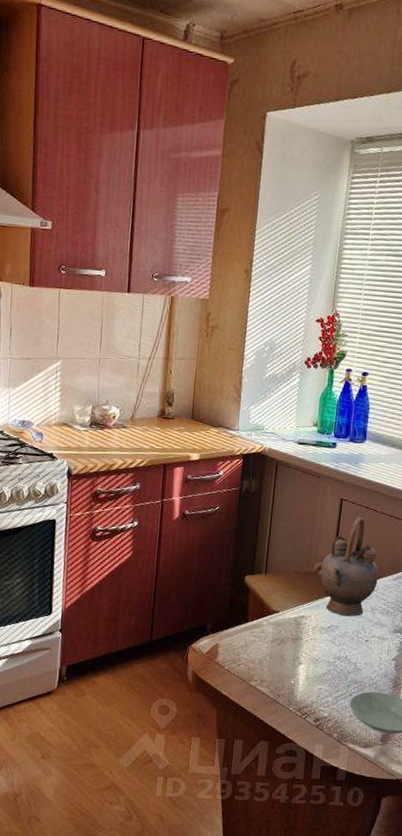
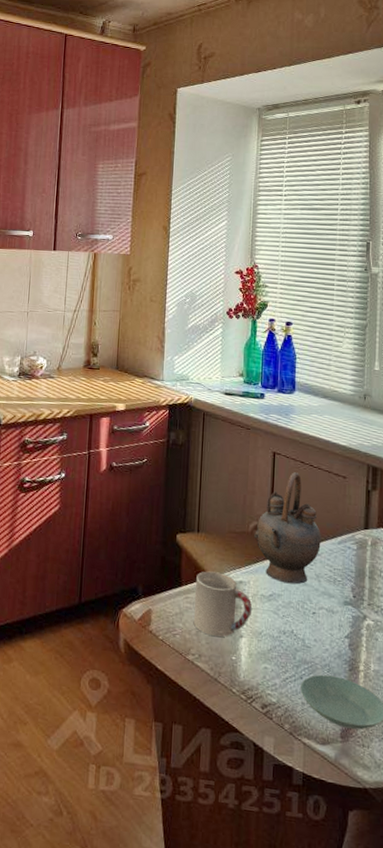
cup: none [257,608,312,665] -> present [193,571,253,637]

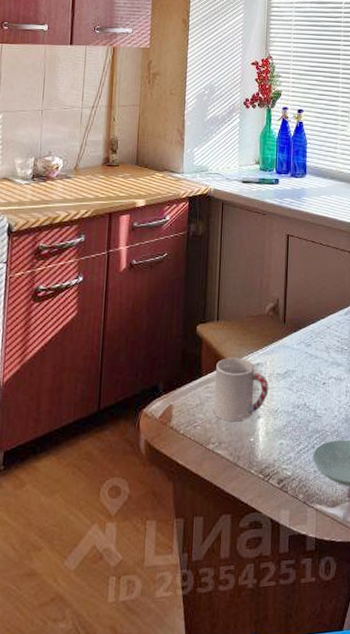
teapot: present [253,472,321,585] -> none [269,252,330,359]

